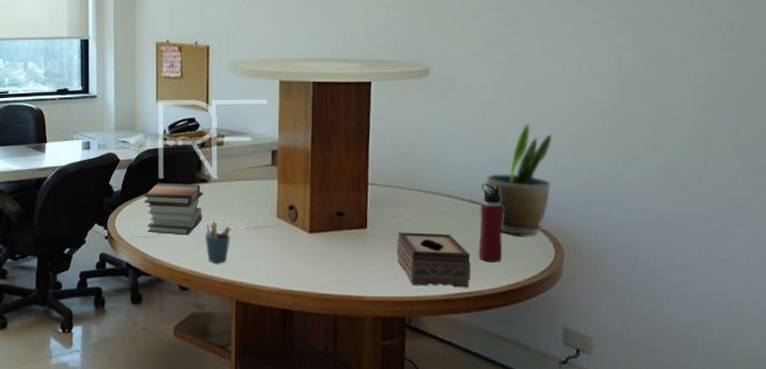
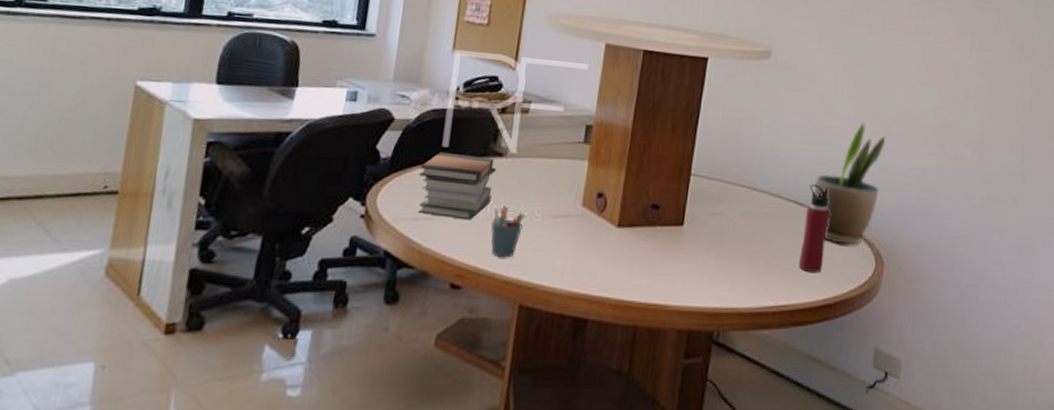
tissue box: present [396,232,471,288] -> none [712,232,791,300]

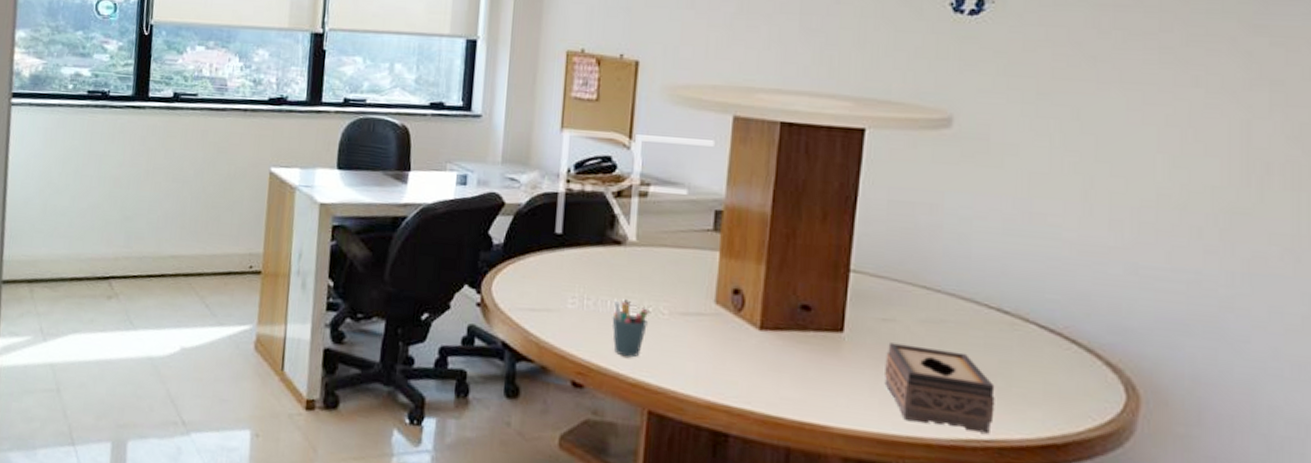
book stack: present [418,151,496,221] -> none [532,238,615,314]
tissue box: none [712,232,791,300] -> present [884,342,995,434]
water bottle: present [798,184,830,273] -> none [1006,287,1050,403]
potted plant: present [815,122,886,245] -> none [1026,207,1134,369]

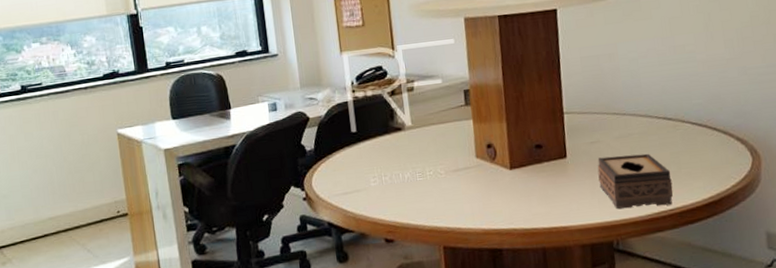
pen holder: present [612,301,648,358] -> none [405,172,431,212]

